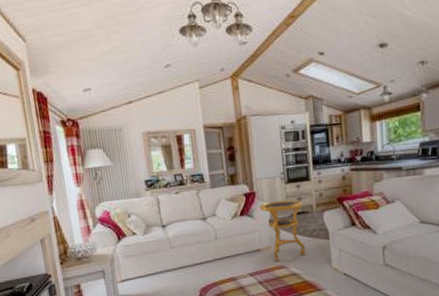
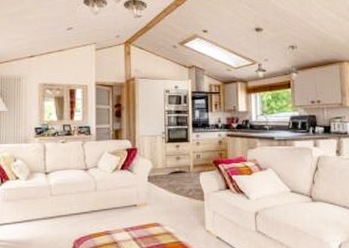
side table: present [259,199,305,262] -> none [140,158,181,219]

